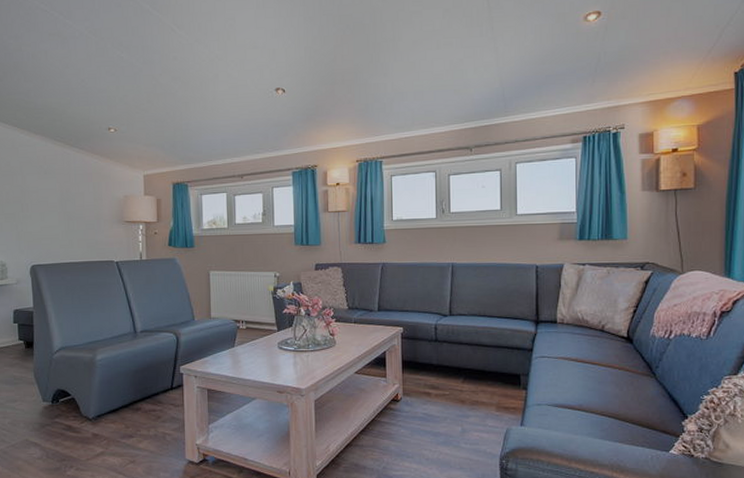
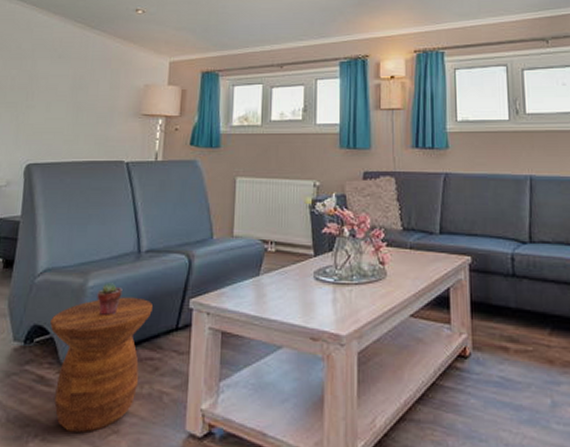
side table: none [70,366,152,463] -> present [50,297,154,432]
potted succulent: none [105,356,125,380] -> present [97,283,123,315]

